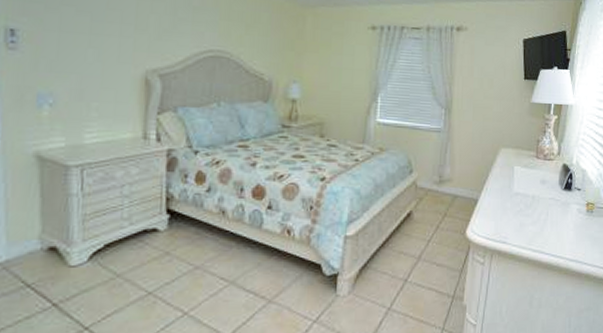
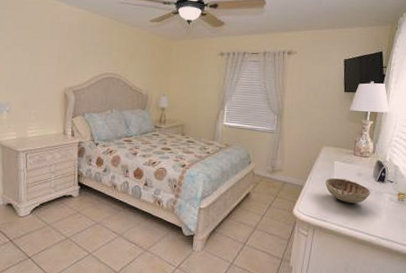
decorative bowl: none [504,188,557,218] -> present [325,178,371,203]

